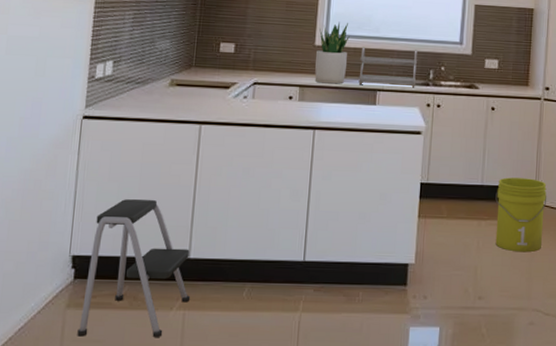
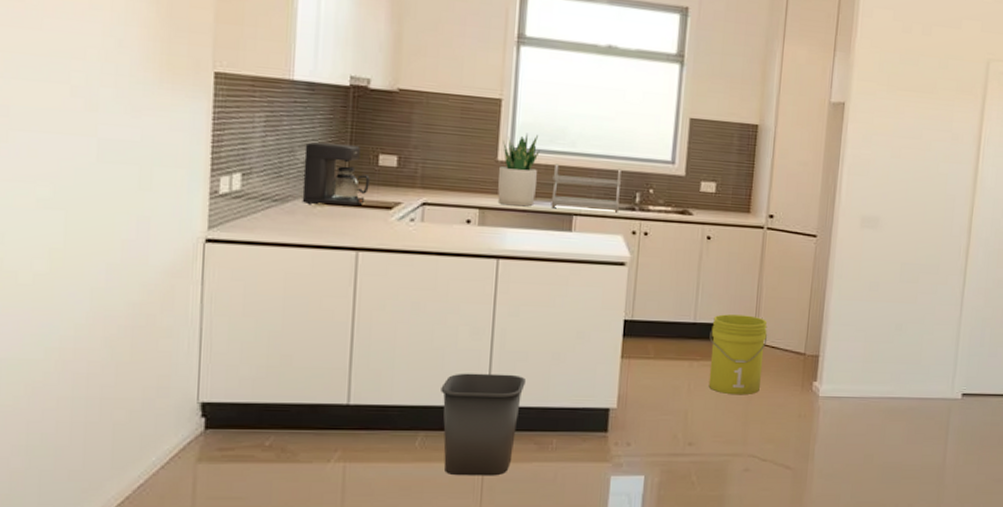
step stool: present [77,198,191,338] -> none [212,336,352,494]
coffee maker: none [158,33,213,87] -> present [302,142,370,207]
waste bin: none [265,230,337,325] -> present [441,373,527,476]

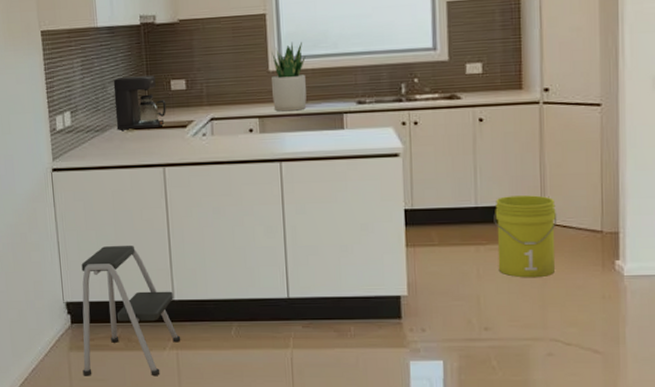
step stool: none [212,336,352,494] -> present [81,245,181,377]
waste bin: present [441,373,527,476] -> none [246,267,320,361]
dish rack: present [551,164,622,213] -> none [319,63,387,109]

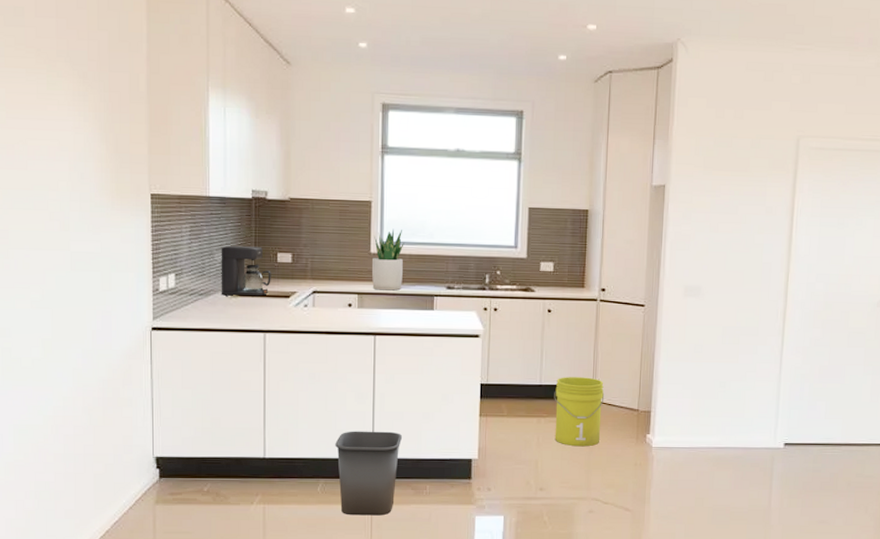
step stool: present [81,245,181,377] -> none [168,404,269,529]
waste bin: none [246,267,320,361] -> present [335,431,403,516]

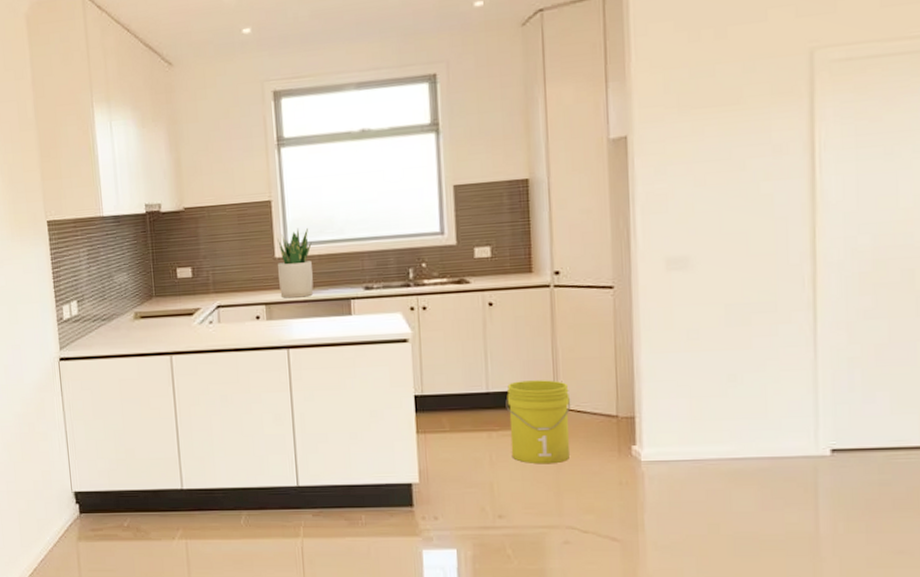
coffee maker: present [221,245,271,297] -> none [119,264,173,319]
waste bin: present [335,431,403,516] -> none [255,455,330,551]

